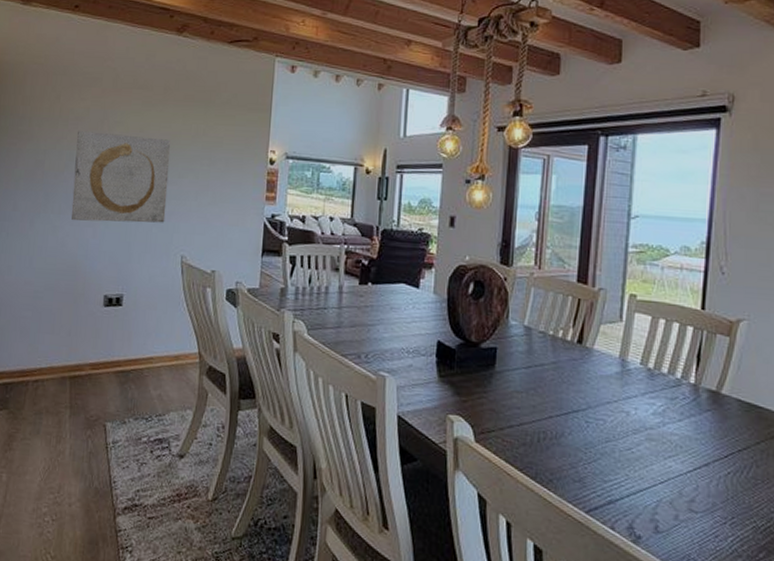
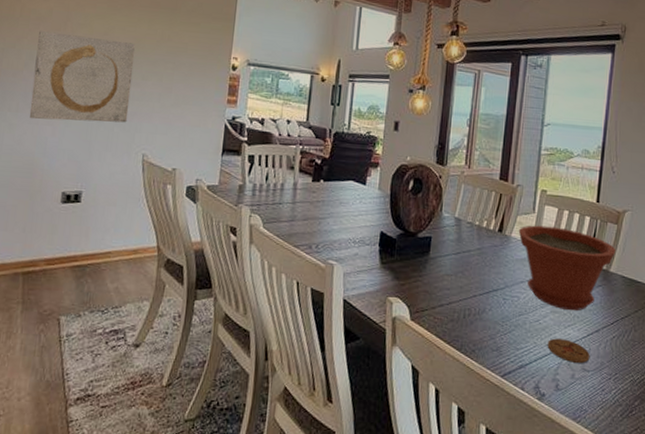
plant pot: none [602,336,729,440] -> present [518,225,616,311]
coaster: none [642,470,698,502] -> present [547,338,590,363]

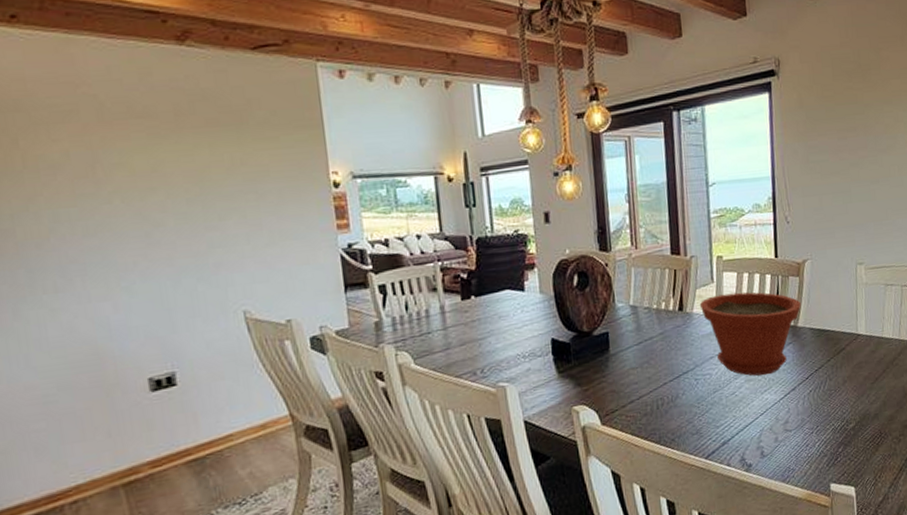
wall art: present [29,31,136,123] -> none [58,176,213,298]
coaster: present [547,338,590,363] -> none [746,404,791,427]

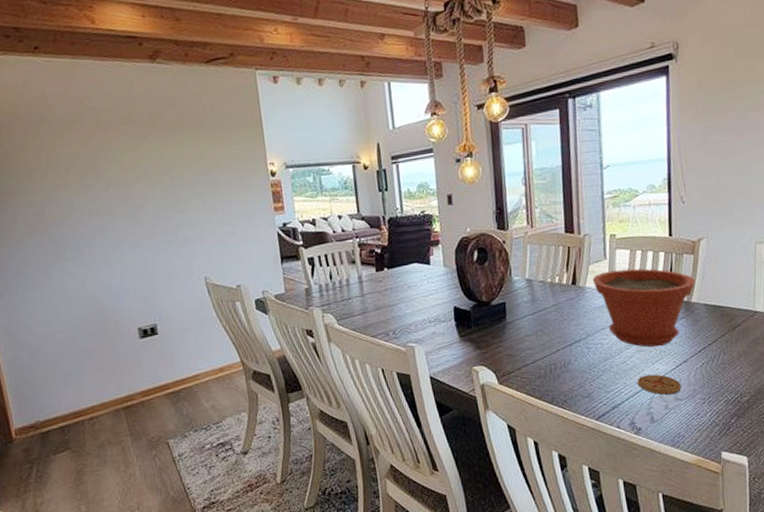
coaster: none [746,404,791,427] -> present [637,374,682,395]

